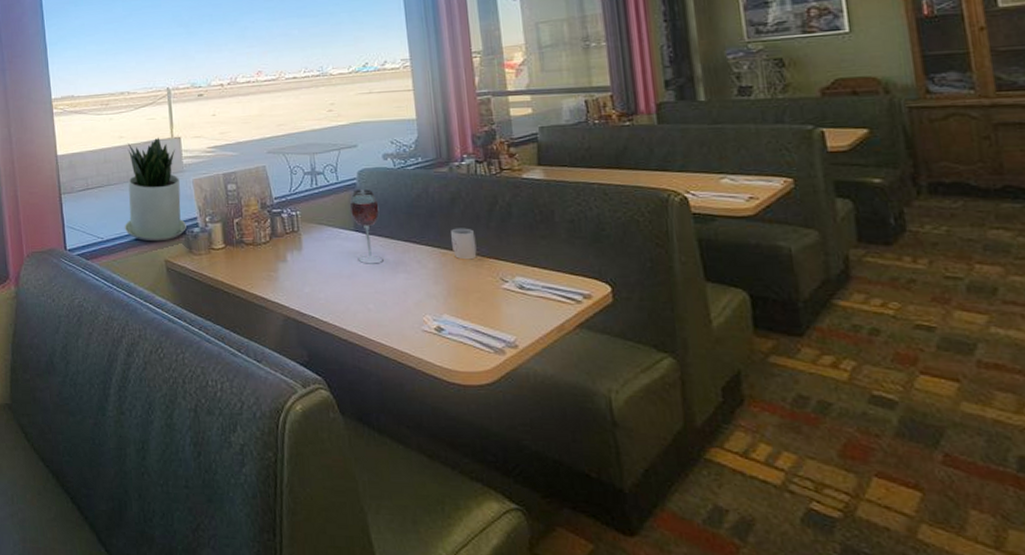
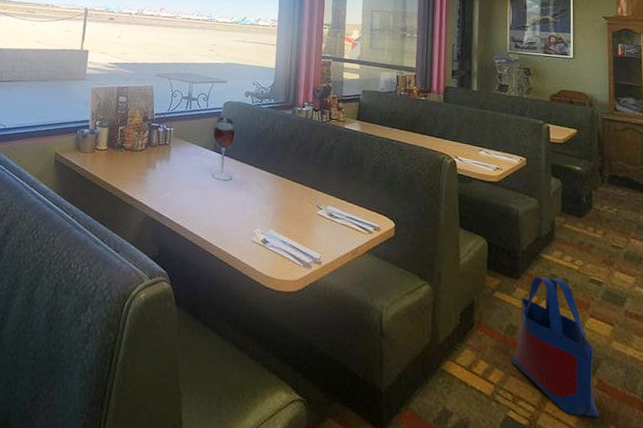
planter: present [124,137,186,242] -> none [25,47,82,137]
mug: present [451,228,477,260] -> none [285,160,304,188]
tote bag: none [805,329,951,501] -> present [511,277,599,417]

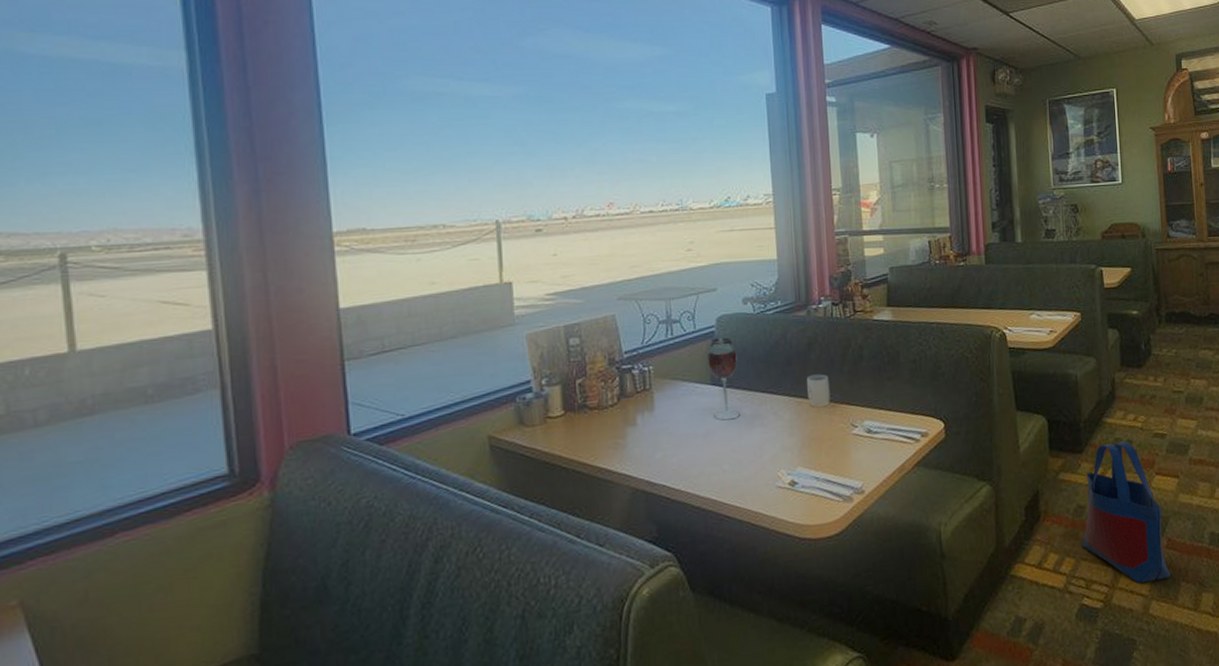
mug: none [285,160,304,188] -> present [807,374,831,408]

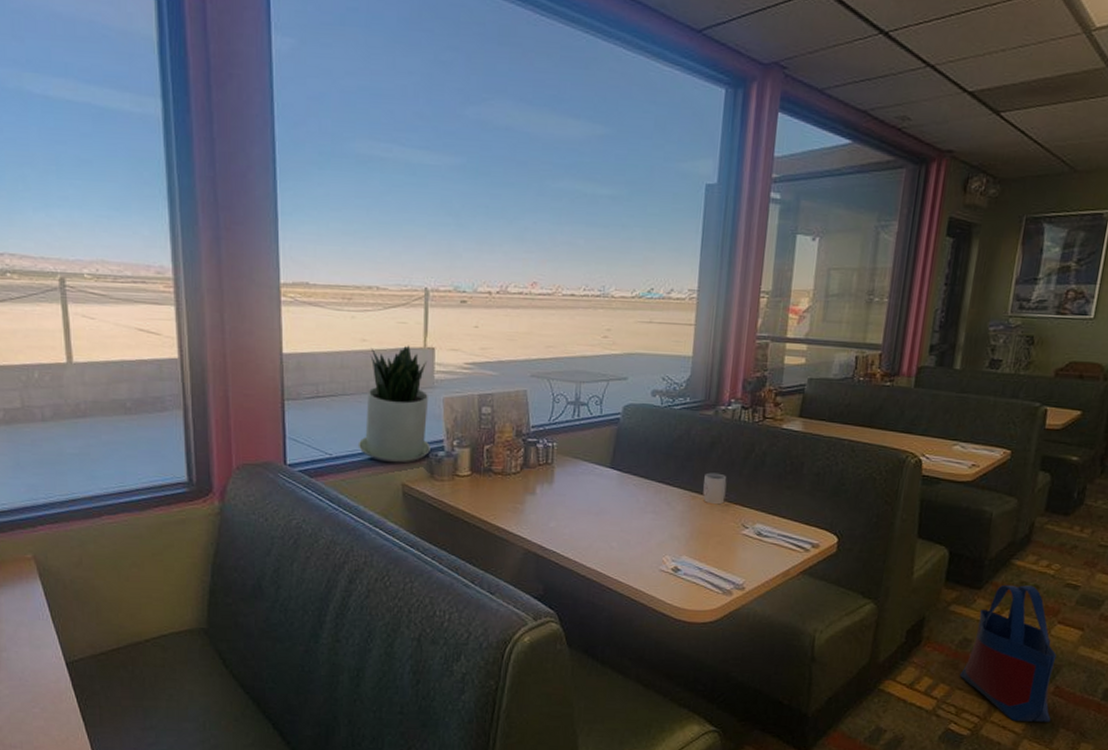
planter: none [433,282,517,415] -> present [357,345,430,463]
wineglass: present [706,337,740,421] -> none [609,425,639,503]

